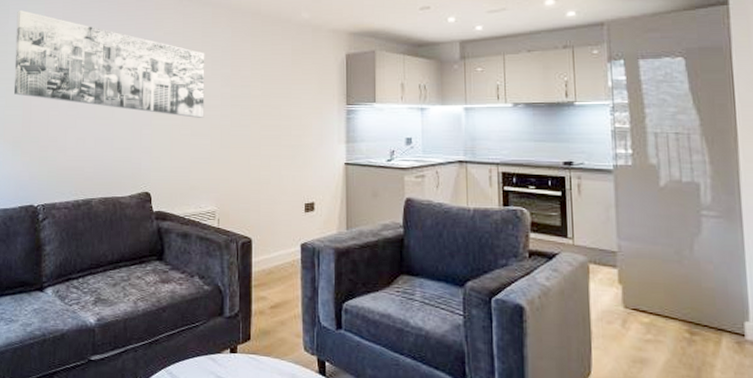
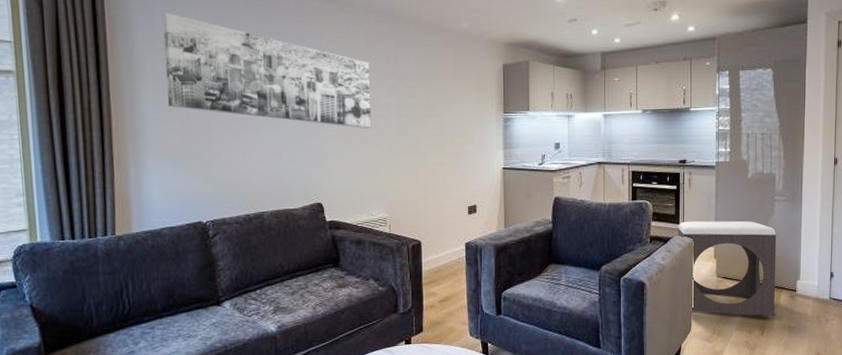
footstool: none [565,234,714,367] -> present [677,220,777,317]

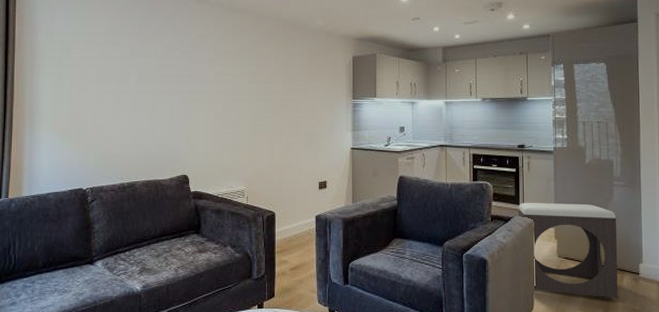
wall art: present [162,12,372,128] -> none [61,10,235,110]

